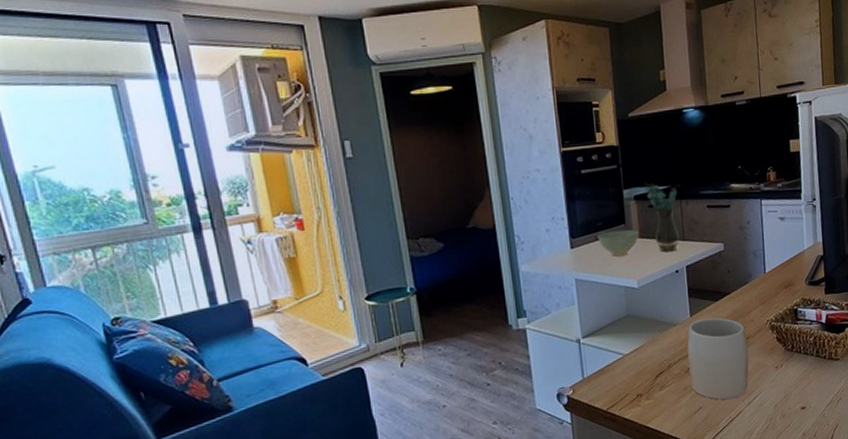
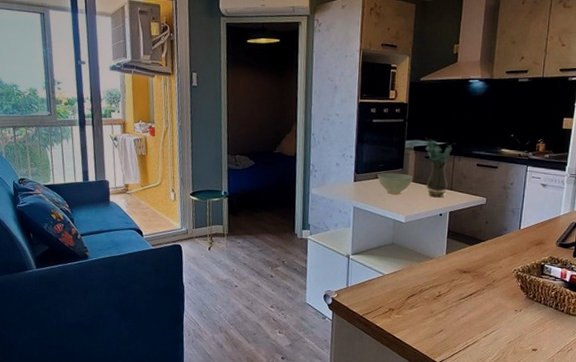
mug: present [687,317,749,400] -> none [437,258,493,329]

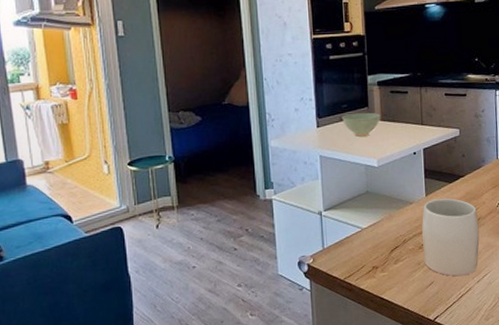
vase: present [424,137,453,198] -> none [387,70,419,135]
mug: none [437,258,493,329] -> present [421,198,480,277]

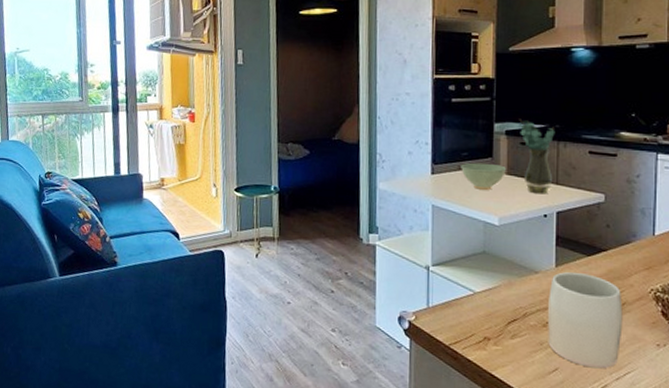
vase: none [387,70,419,135] -> present [518,118,555,194]

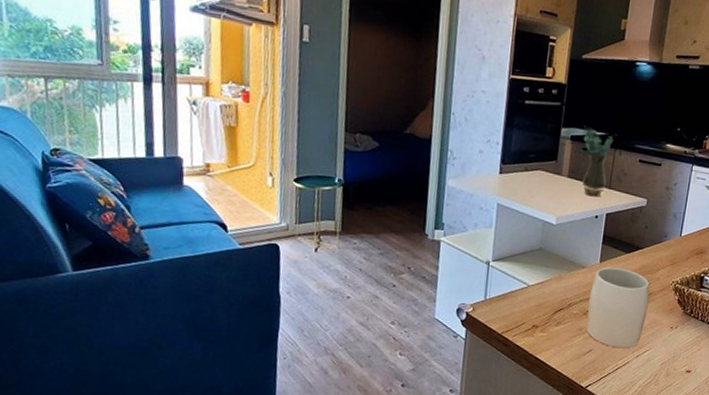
bowl: present [461,162,507,190] -> none [527,164,569,191]

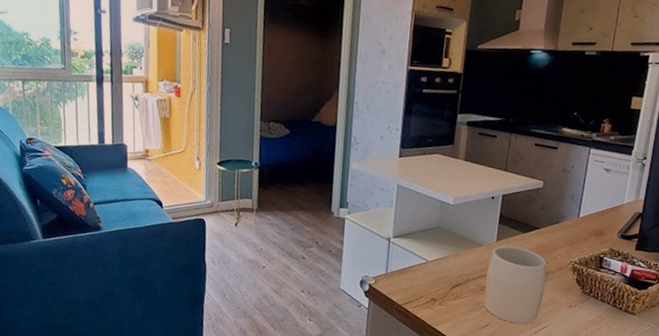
vase: present [582,125,614,197] -> none [478,111,509,179]

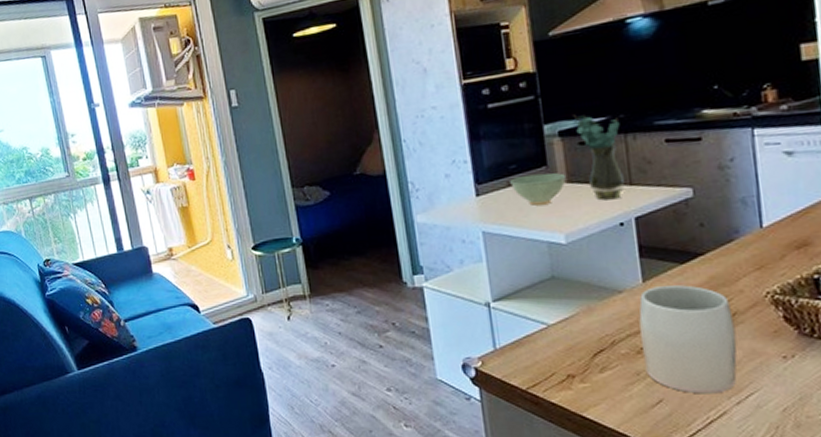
bowl: none [425,148,465,173] -> present [510,172,567,206]
vase: none [478,111,509,179] -> present [572,114,626,201]

